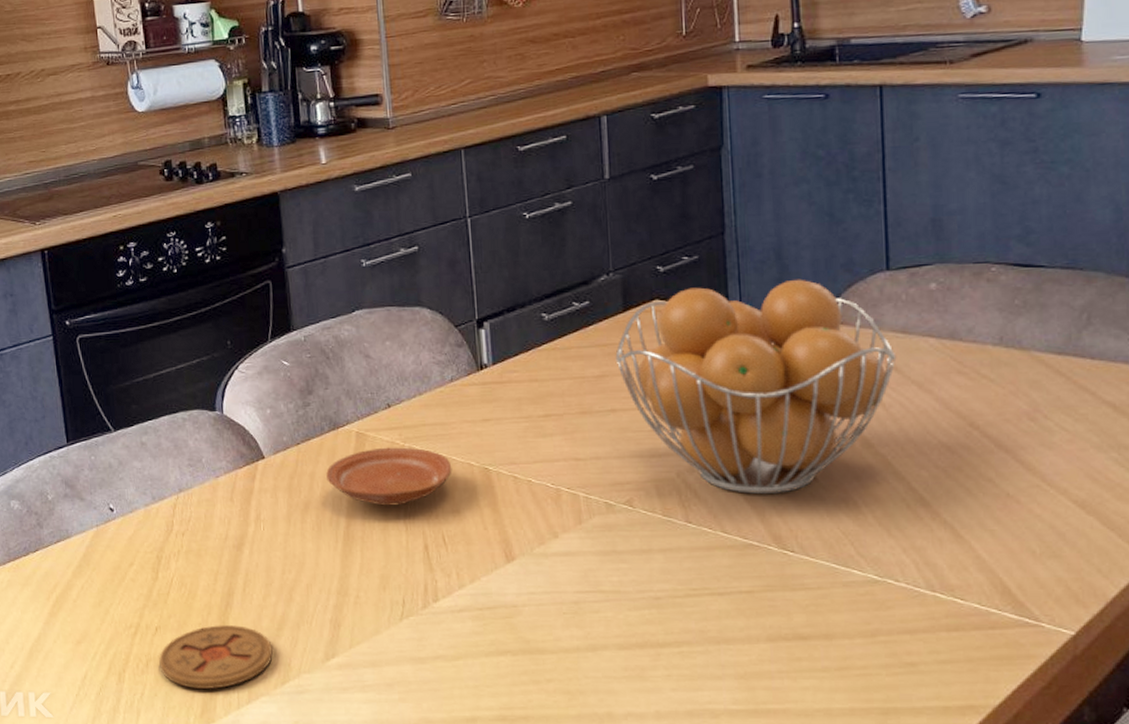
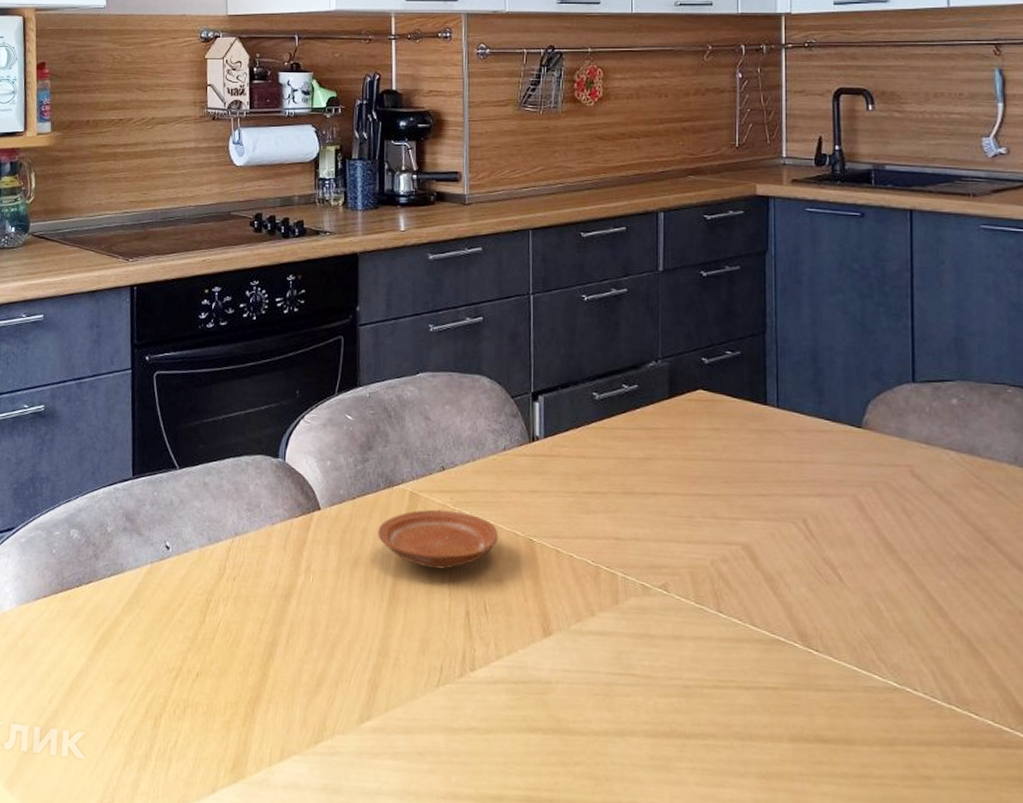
coaster: present [159,625,274,689] -> none [196,676,310,743]
fruit basket: present [615,279,897,494] -> none [659,381,920,591]

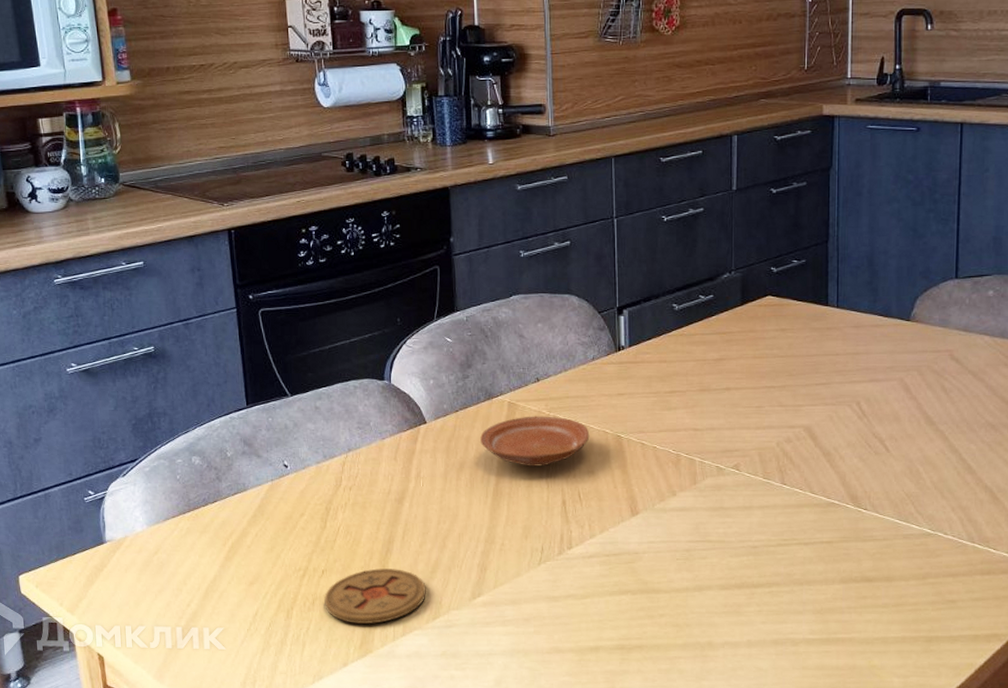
coaster: none [196,676,310,743] -> present [324,568,427,624]

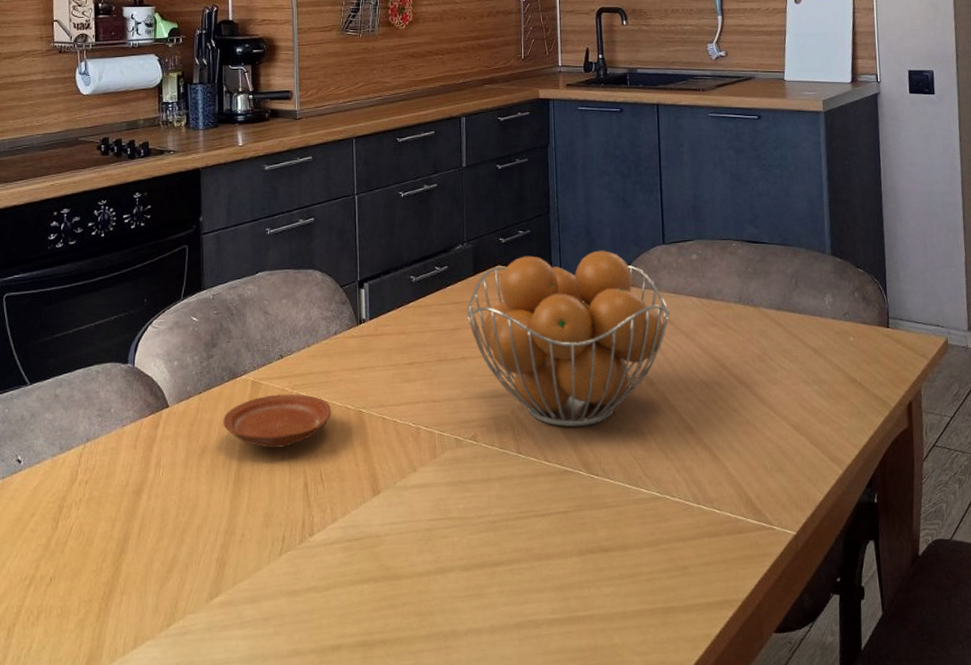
coaster: present [324,568,427,624] -> none [50,570,162,638]
fruit basket: none [732,283,958,461] -> present [466,250,671,427]

